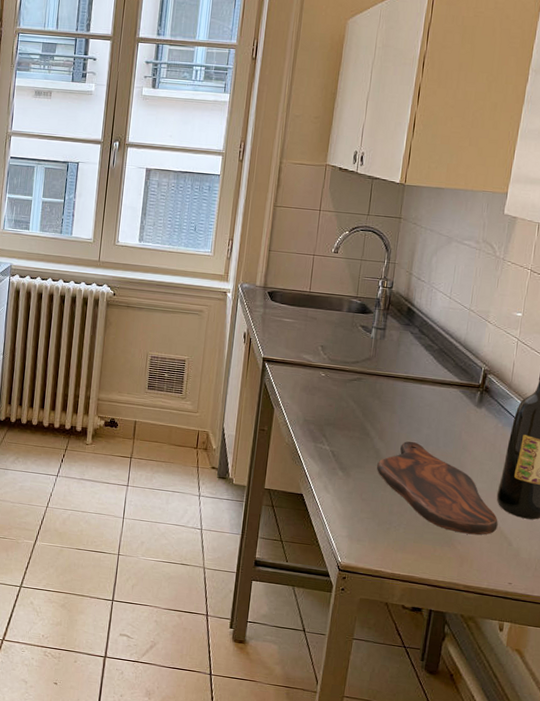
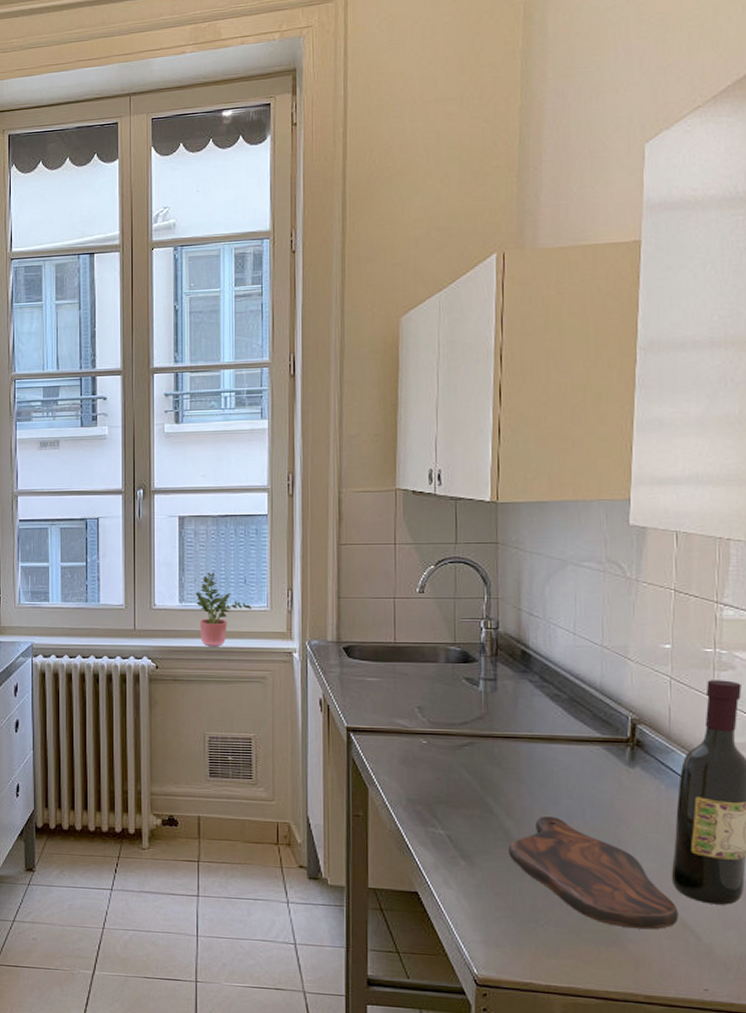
potted plant: none [152,218,198,281] -> present [195,571,252,646]

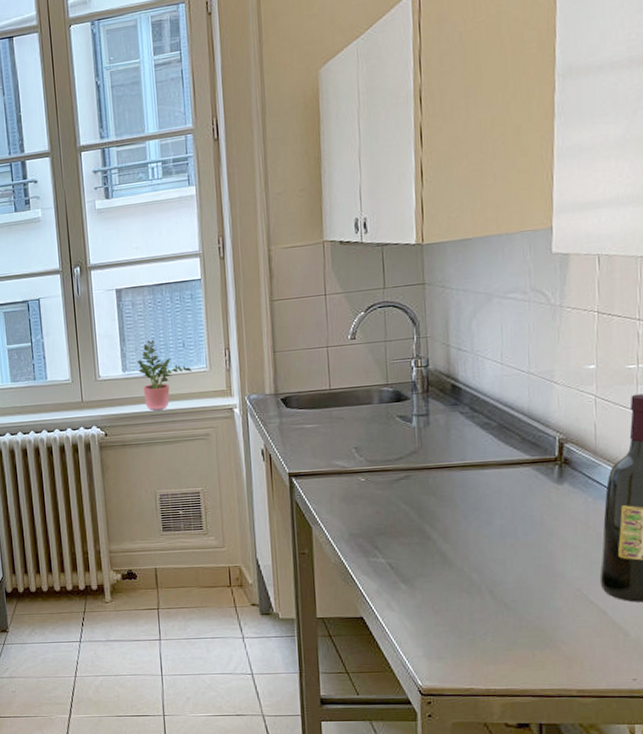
cutting board: present [507,815,678,930] -> none [445,536,608,631]

